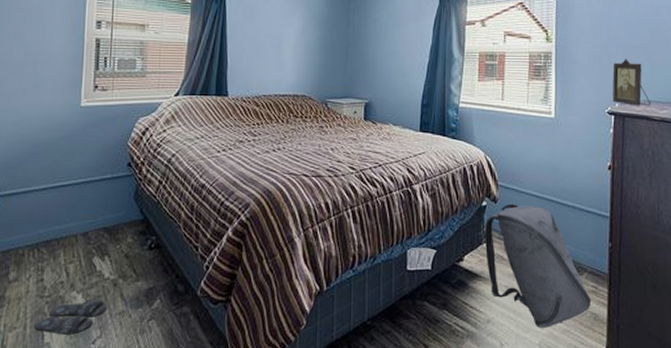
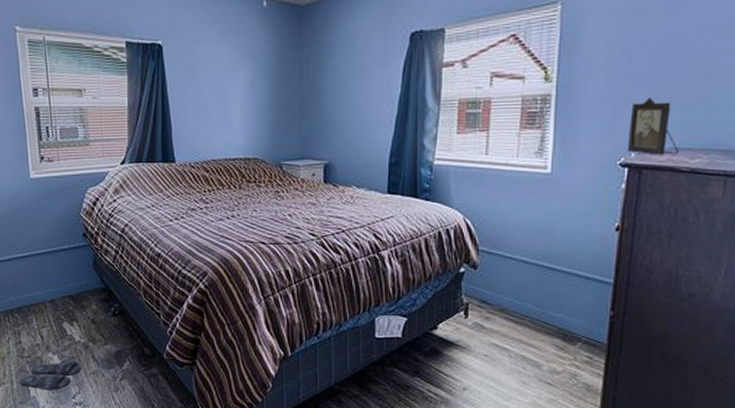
backpack: present [484,203,592,328] -> none [461,269,585,397]

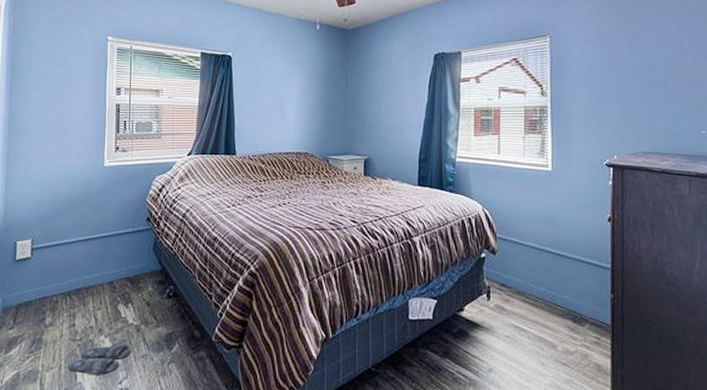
photo frame: present [627,98,680,155] -> none [610,111,651,158]

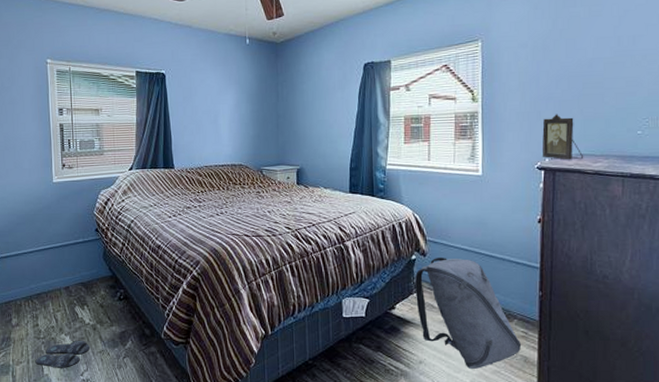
backpack: none [484,255,595,378] -> present [414,256,522,369]
photo frame: none [610,111,651,158] -> present [542,114,584,160]

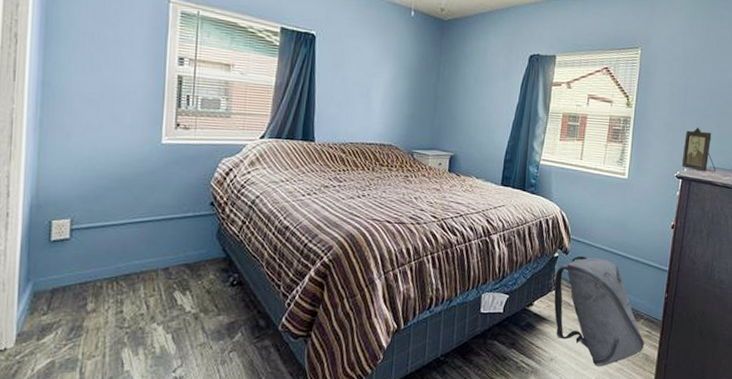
slippers: present [35,341,90,368] -> none [113,332,188,364]

